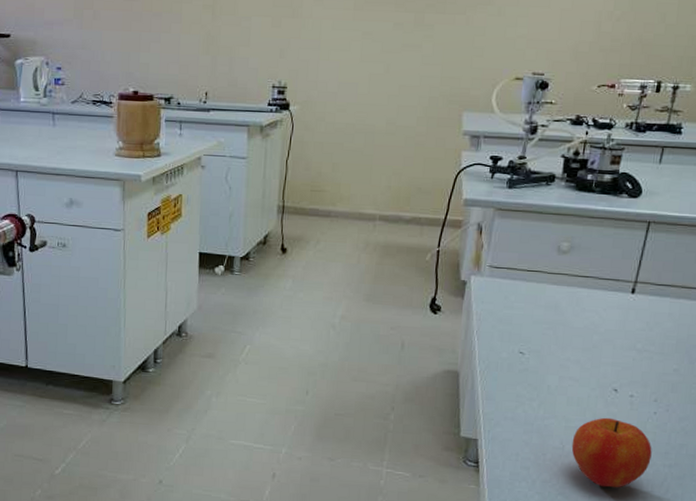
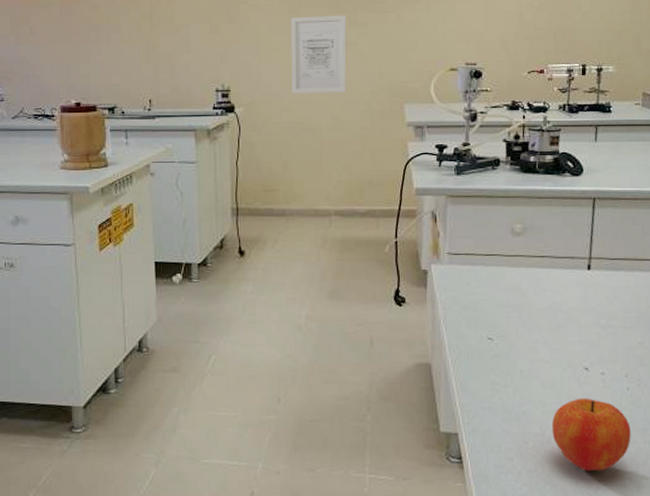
wall art: none [349,14,413,96] -> present [290,14,347,94]

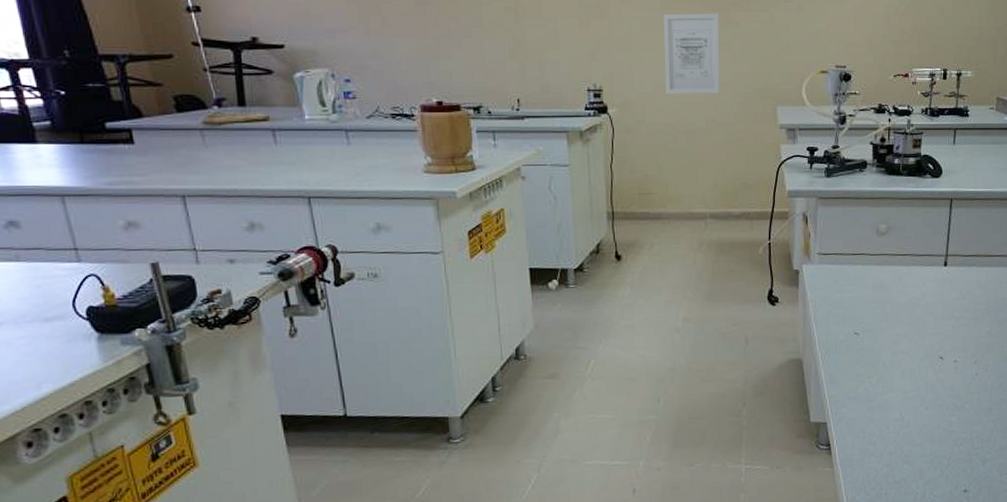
apple: present [551,398,631,472] -> none [910,384,978,450]

